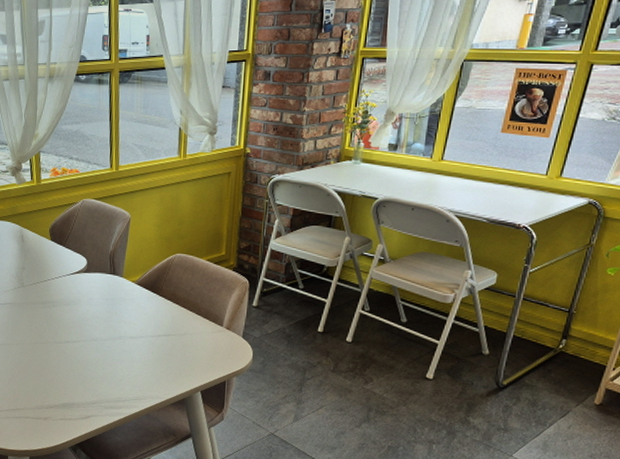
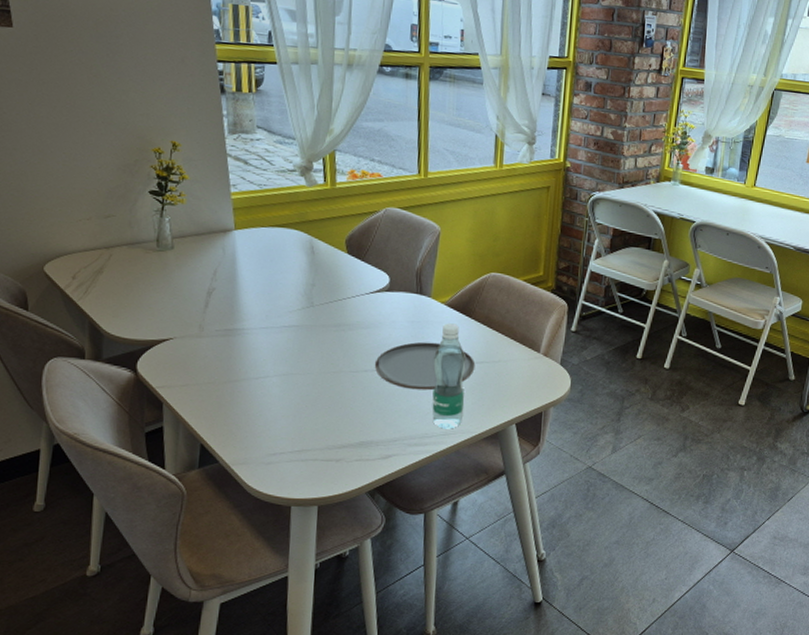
plate: none [75,316,163,360] -> present [374,342,475,391]
bottle: none [125,300,155,395] -> present [432,323,466,429]

